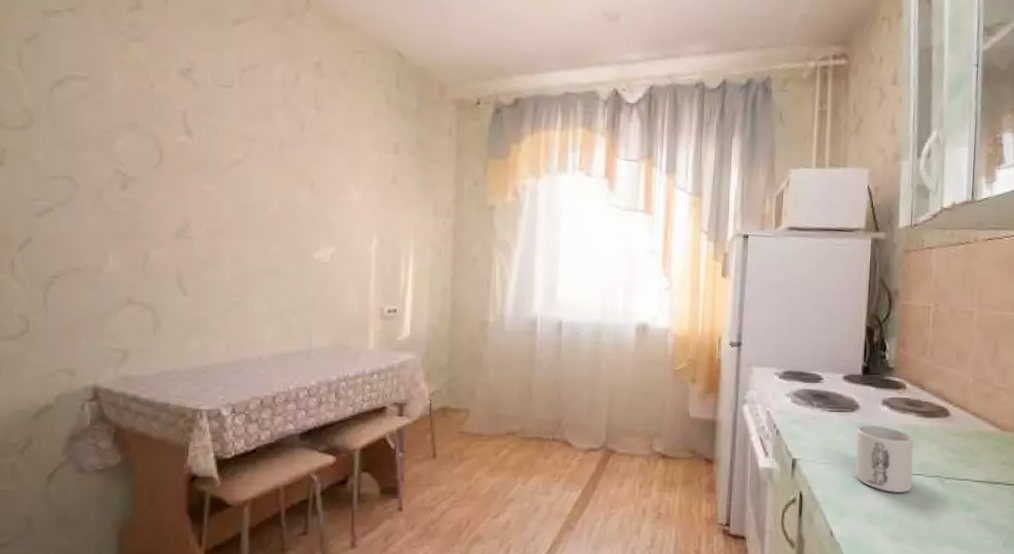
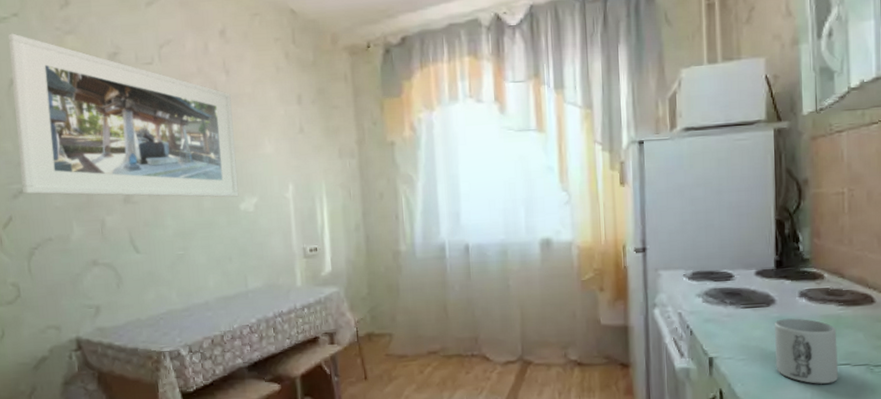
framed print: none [50,29,319,245] -> present [8,33,239,198]

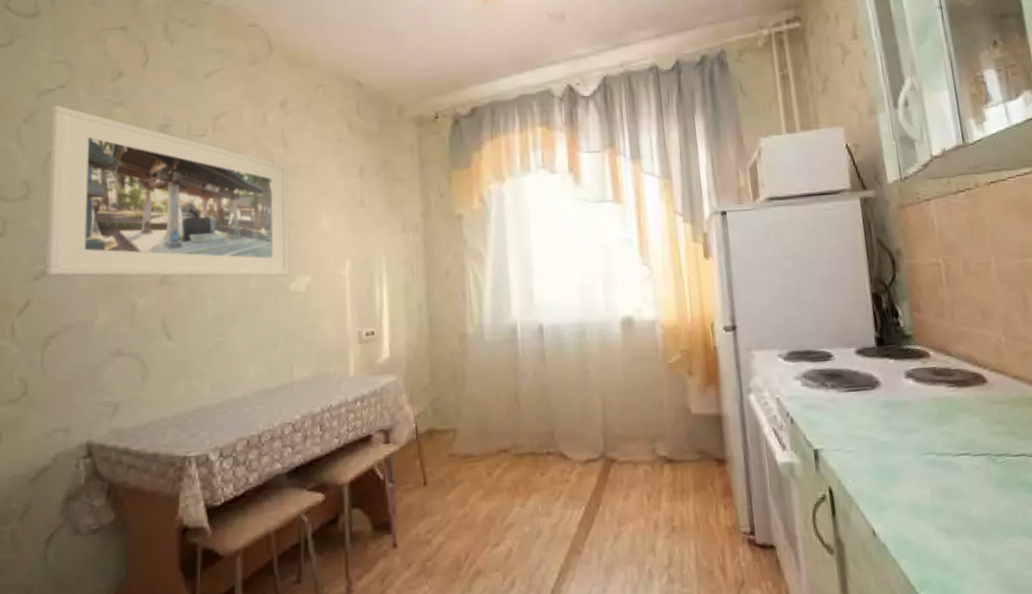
mug: present [774,318,838,384] -> none [881,402,958,478]

